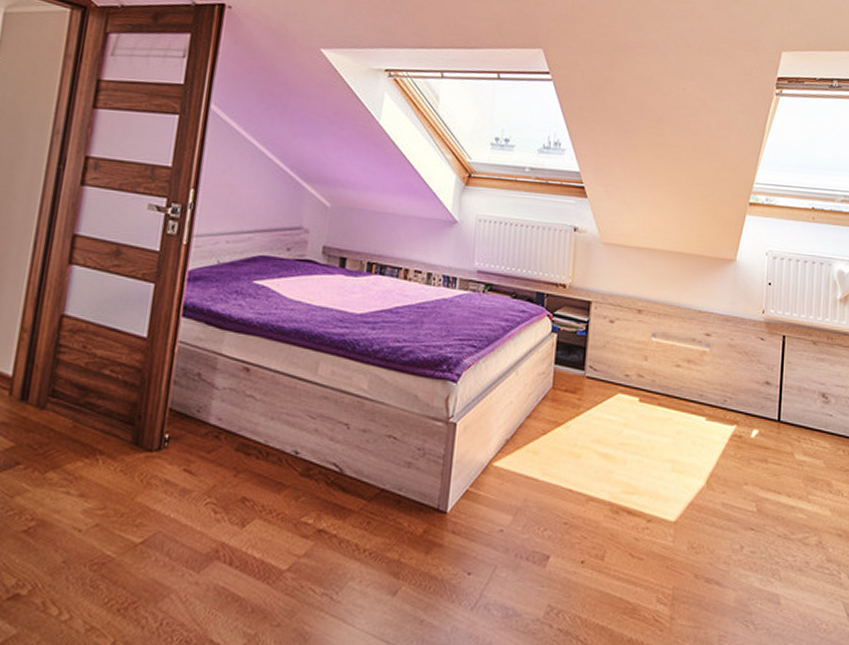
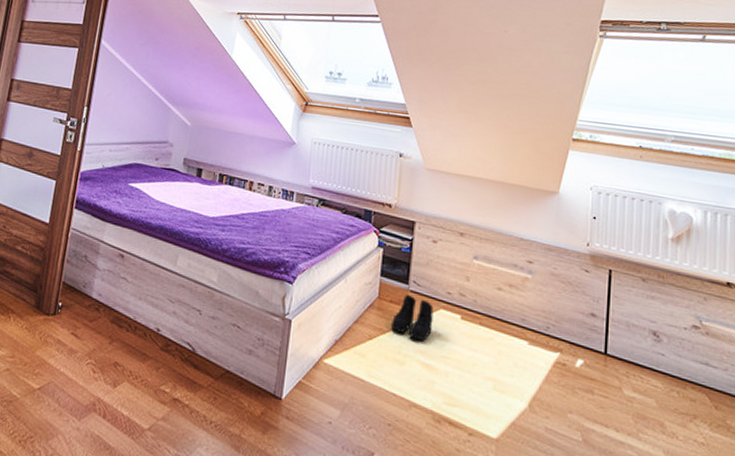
boots: none [565,380,611,430] -> present [390,294,434,341]

